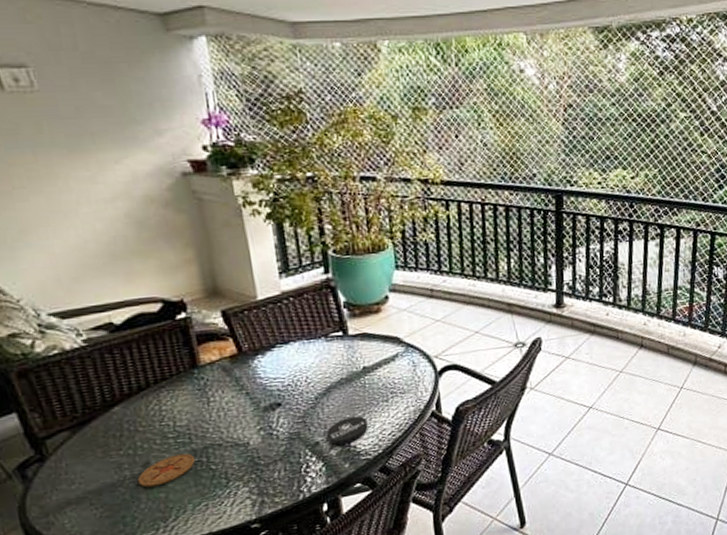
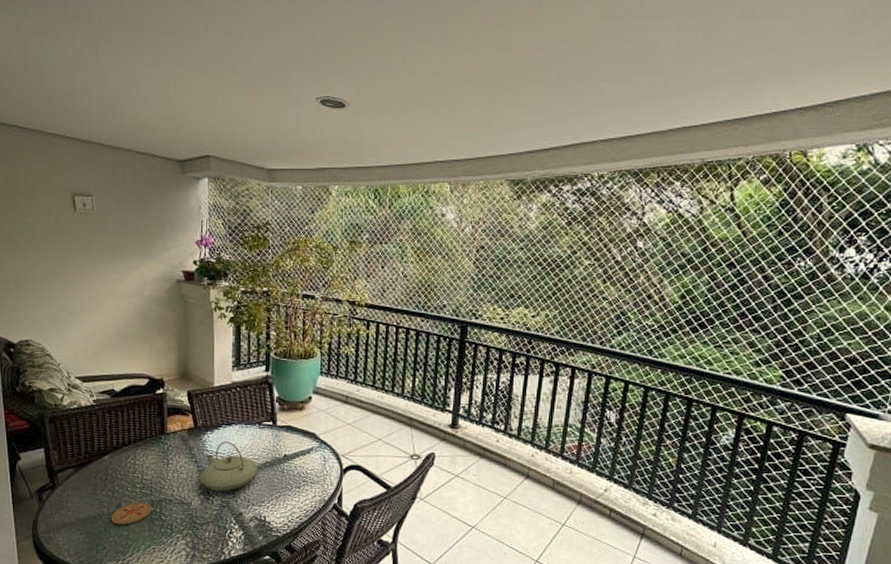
teapot: none [255,362,332,424] -> present [200,441,258,491]
coaster: present [325,416,368,445] -> none [248,496,282,519]

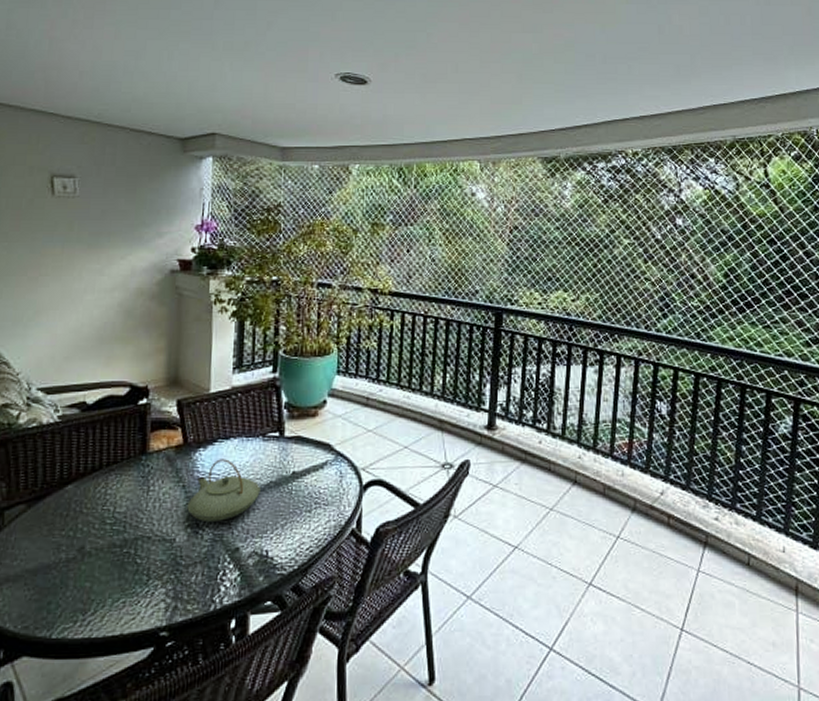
coaster: present [111,502,151,525] -> none [70,542,124,574]

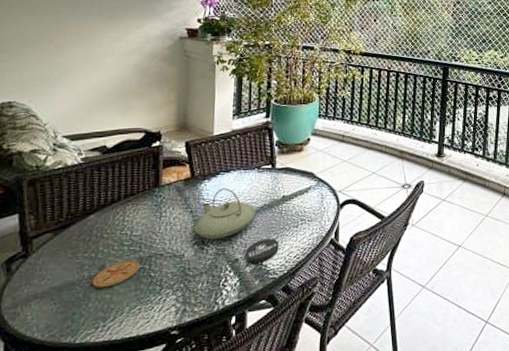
coaster: none [70,542,124,574] -> present [92,260,140,288]
coaster: none [246,524,288,555] -> present [244,238,279,263]

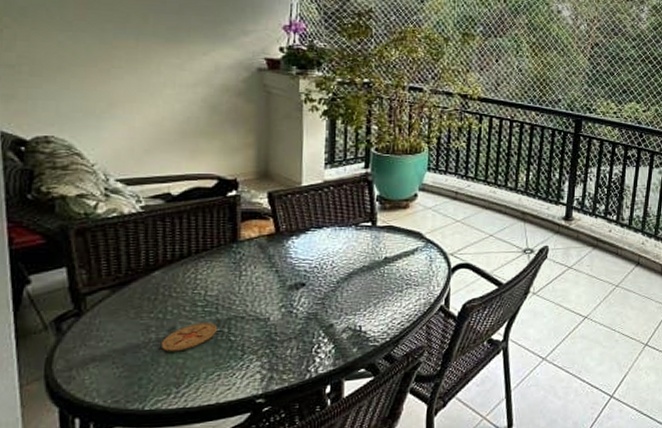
teapot: present [194,188,256,239] -> none [281,246,354,302]
coaster: present [244,238,279,263] -> none [340,302,381,330]

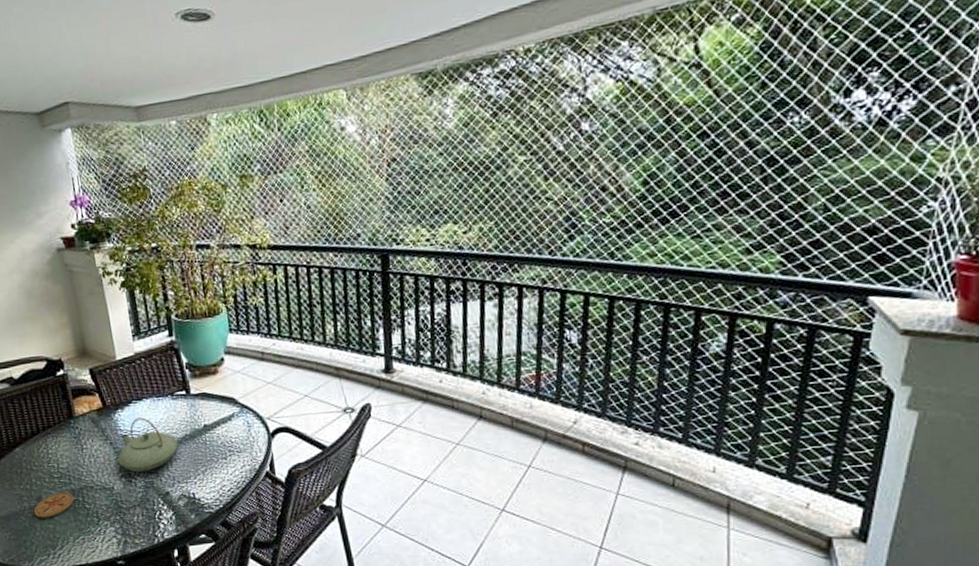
teapot: none [281,246,354,302] -> present [117,417,179,472]

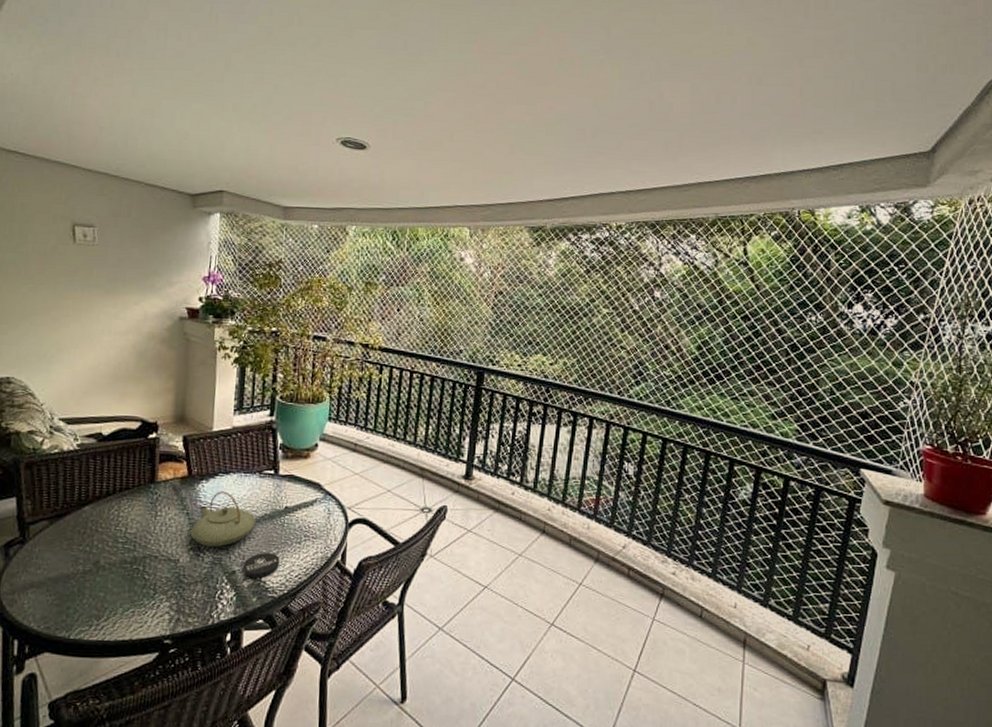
coaster: present [33,492,74,519] -> none [86,559,134,585]
coaster: none [174,470,210,497] -> present [242,552,280,578]

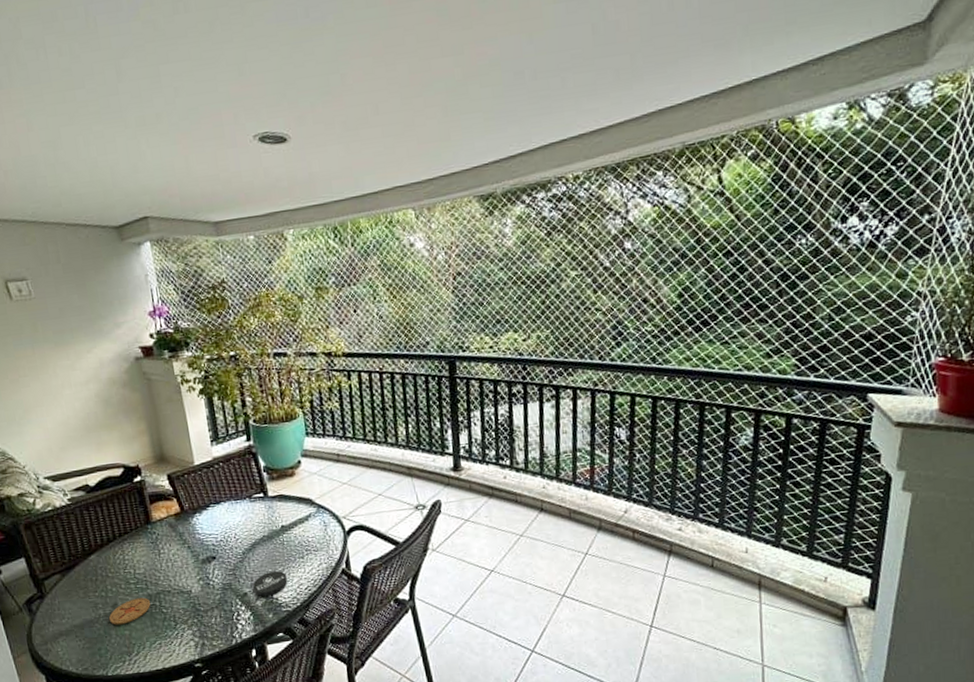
coaster: none [86,559,134,585] -> present [108,597,150,625]
teapot: present [190,491,256,547] -> none [195,520,257,575]

